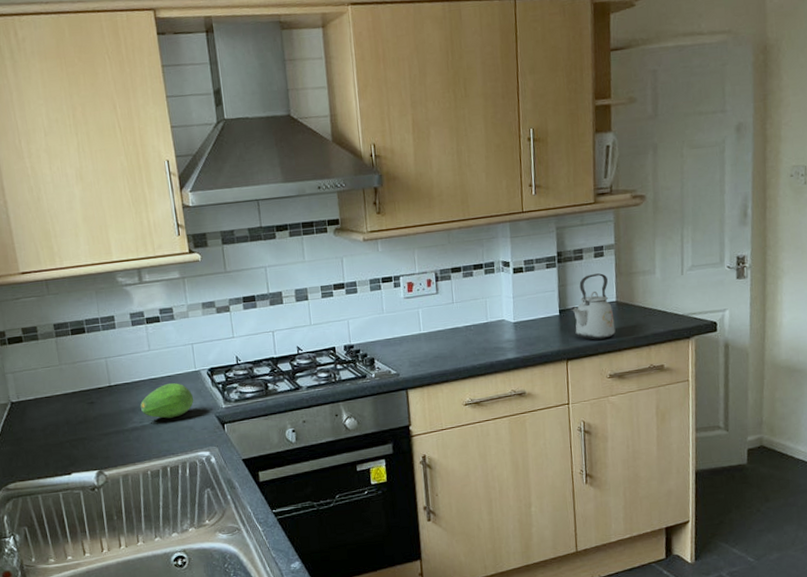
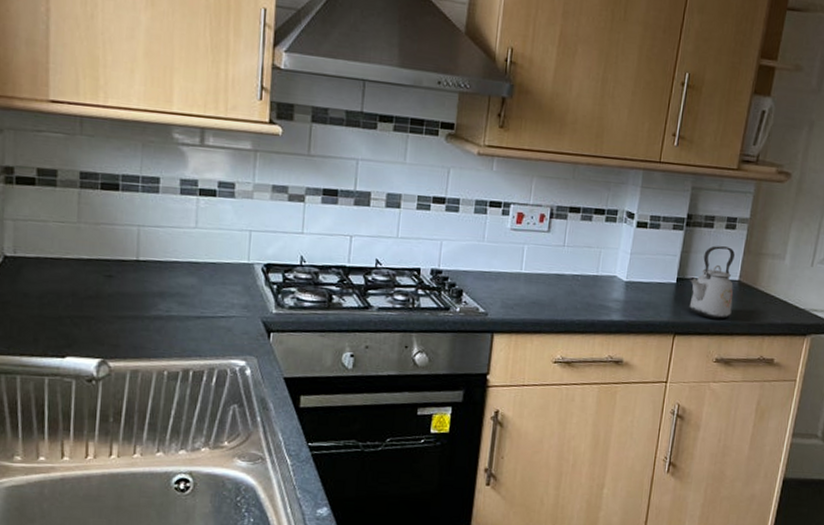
fruit: present [140,382,194,419] -> none [170,271,240,314]

